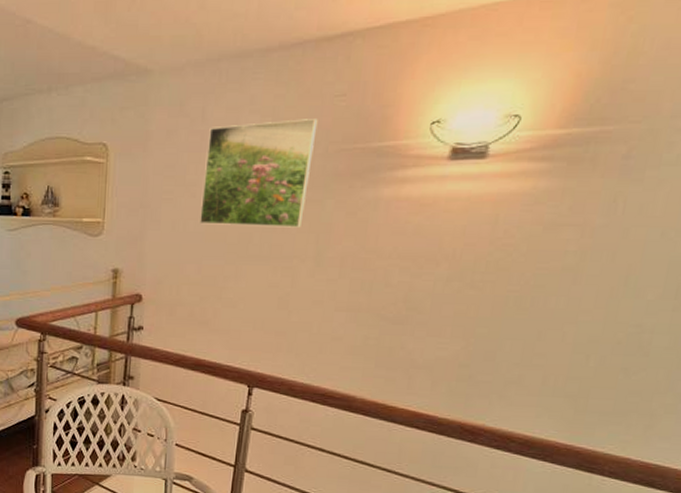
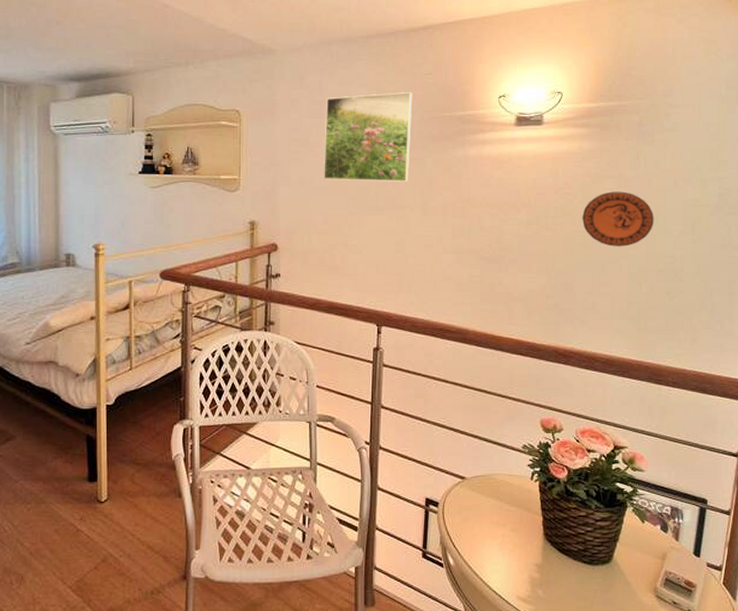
decorative plate: none [521,243,624,312] -> present [582,191,654,247]

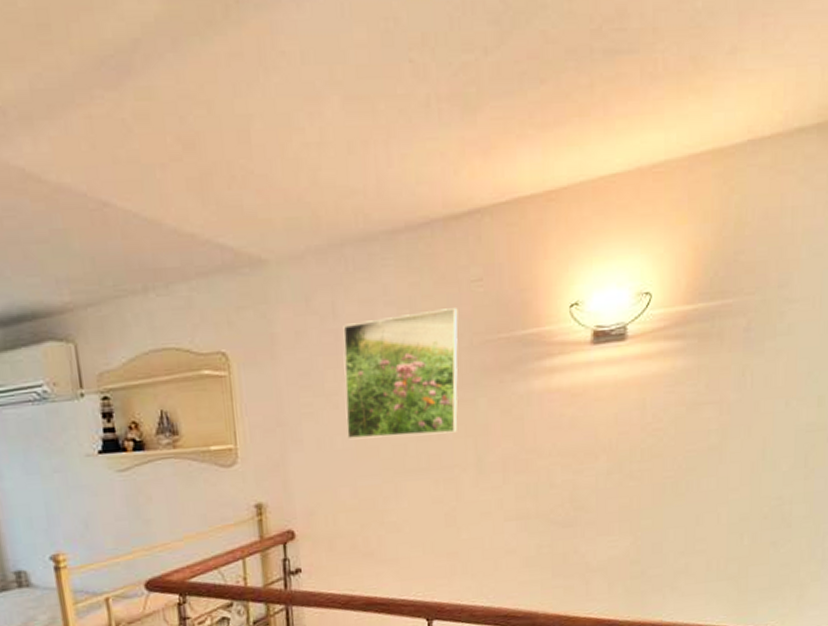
decorative plate: present [582,191,654,247] -> none [674,420,761,493]

